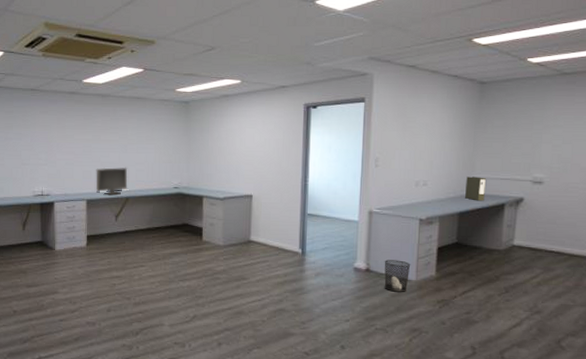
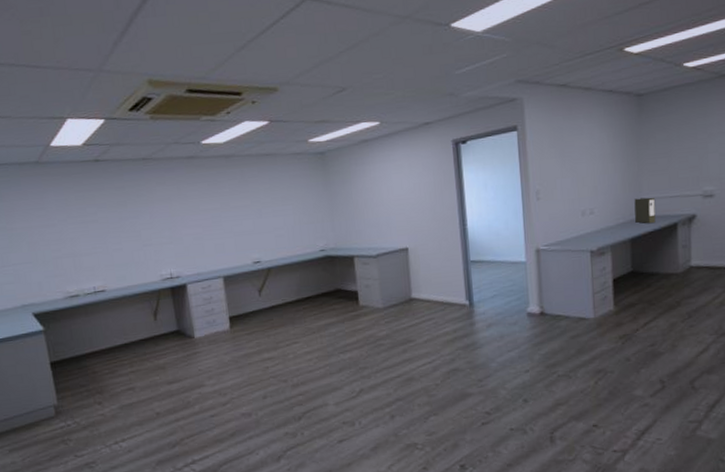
computer monitor: present [96,167,128,196] -> none [229,234,268,269]
waste bin: present [384,260,411,292] -> none [558,298,587,334]

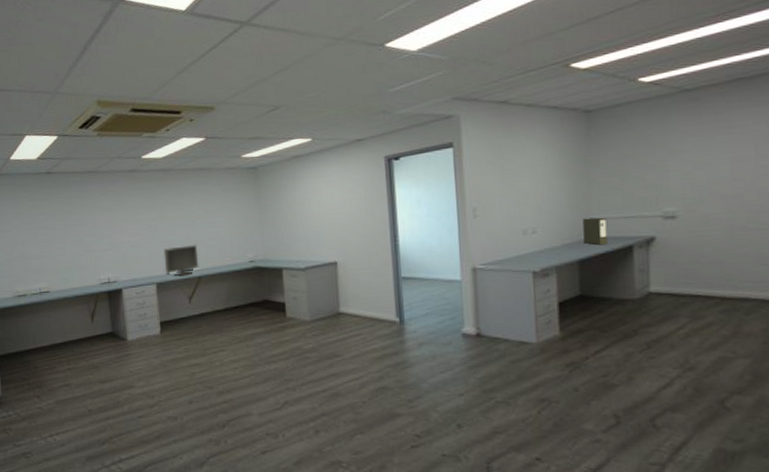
computer monitor: none [229,234,268,269] -> present [163,244,199,277]

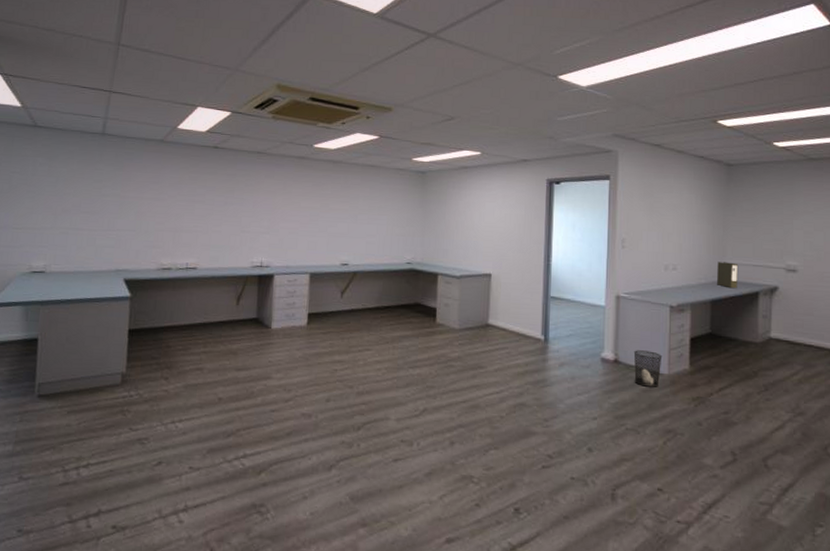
computer monitor: present [163,244,199,277] -> none [321,238,356,269]
waste bin: none [496,321,529,358] -> present [633,350,663,387]

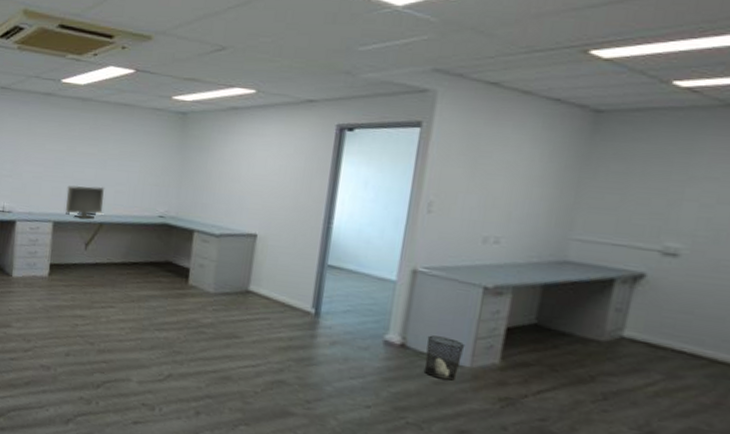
computer monitor: none [321,238,356,269] -> present [66,185,104,219]
binder: present [717,261,739,289] -> none [555,237,591,273]

